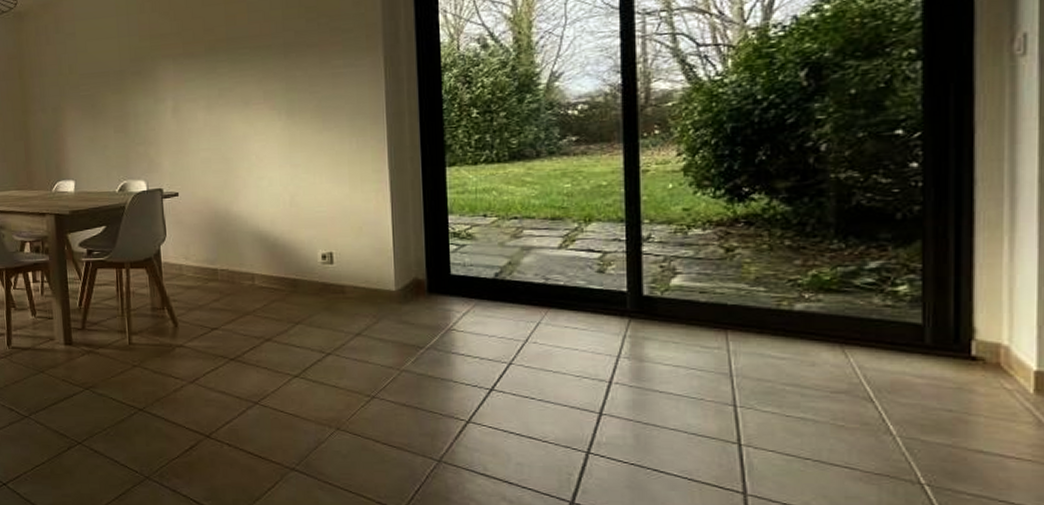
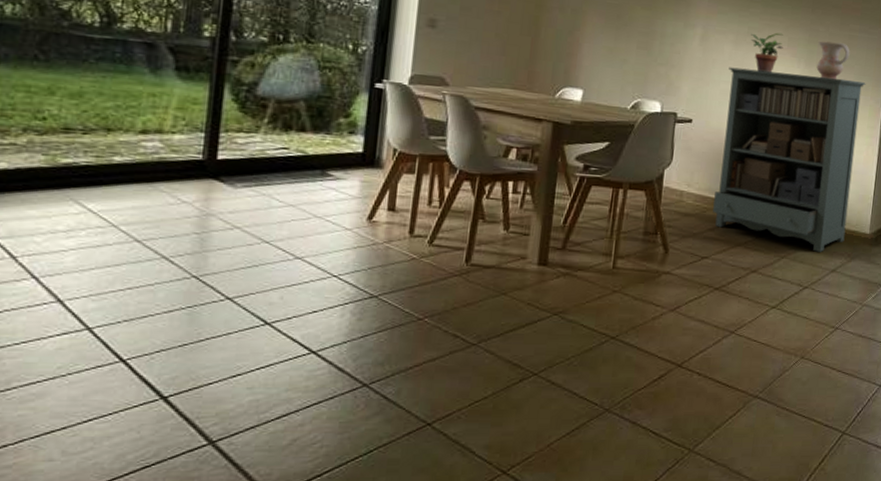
bookshelf: none [206,122,366,315] -> present [713,67,866,252]
potted plant: none [222,87,259,133] -> present [750,32,783,73]
ceramic jug: none [297,84,337,126] -> present [816,41,850,79]

